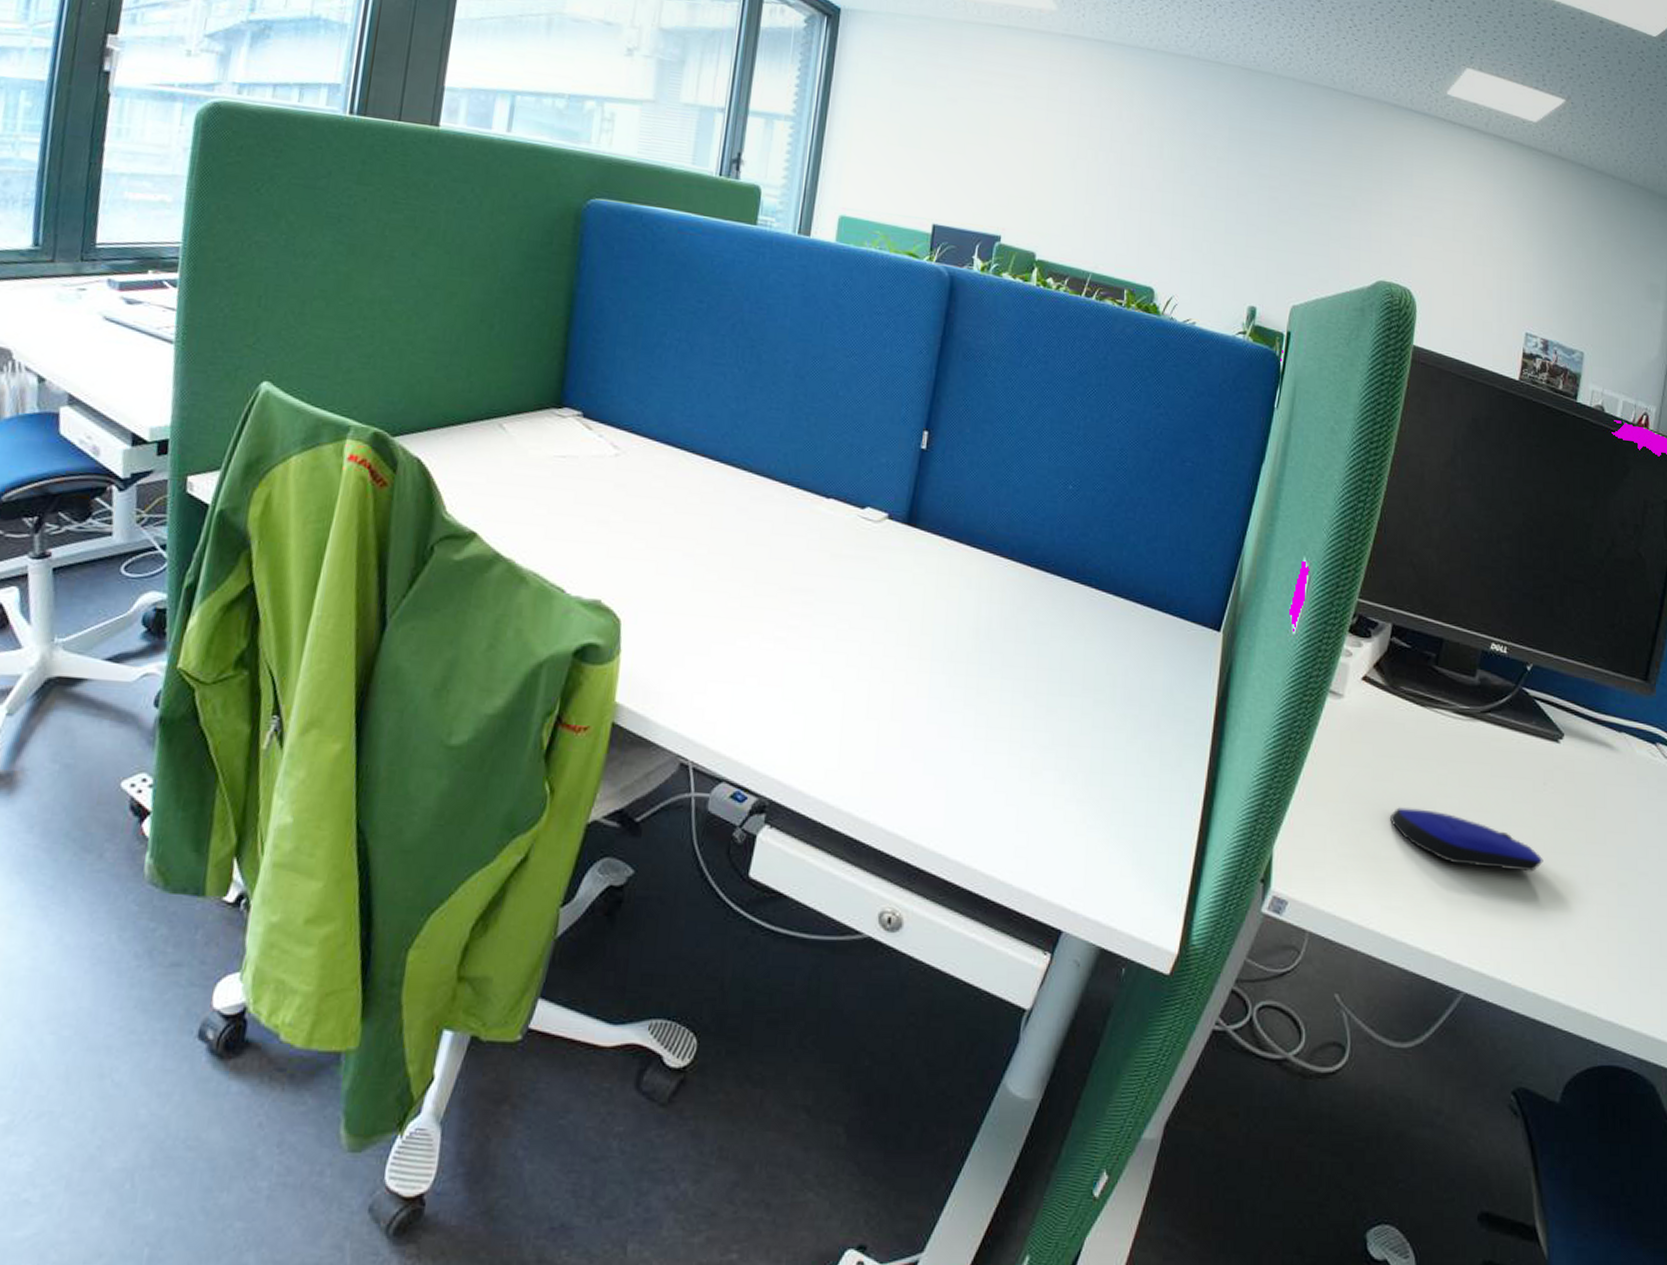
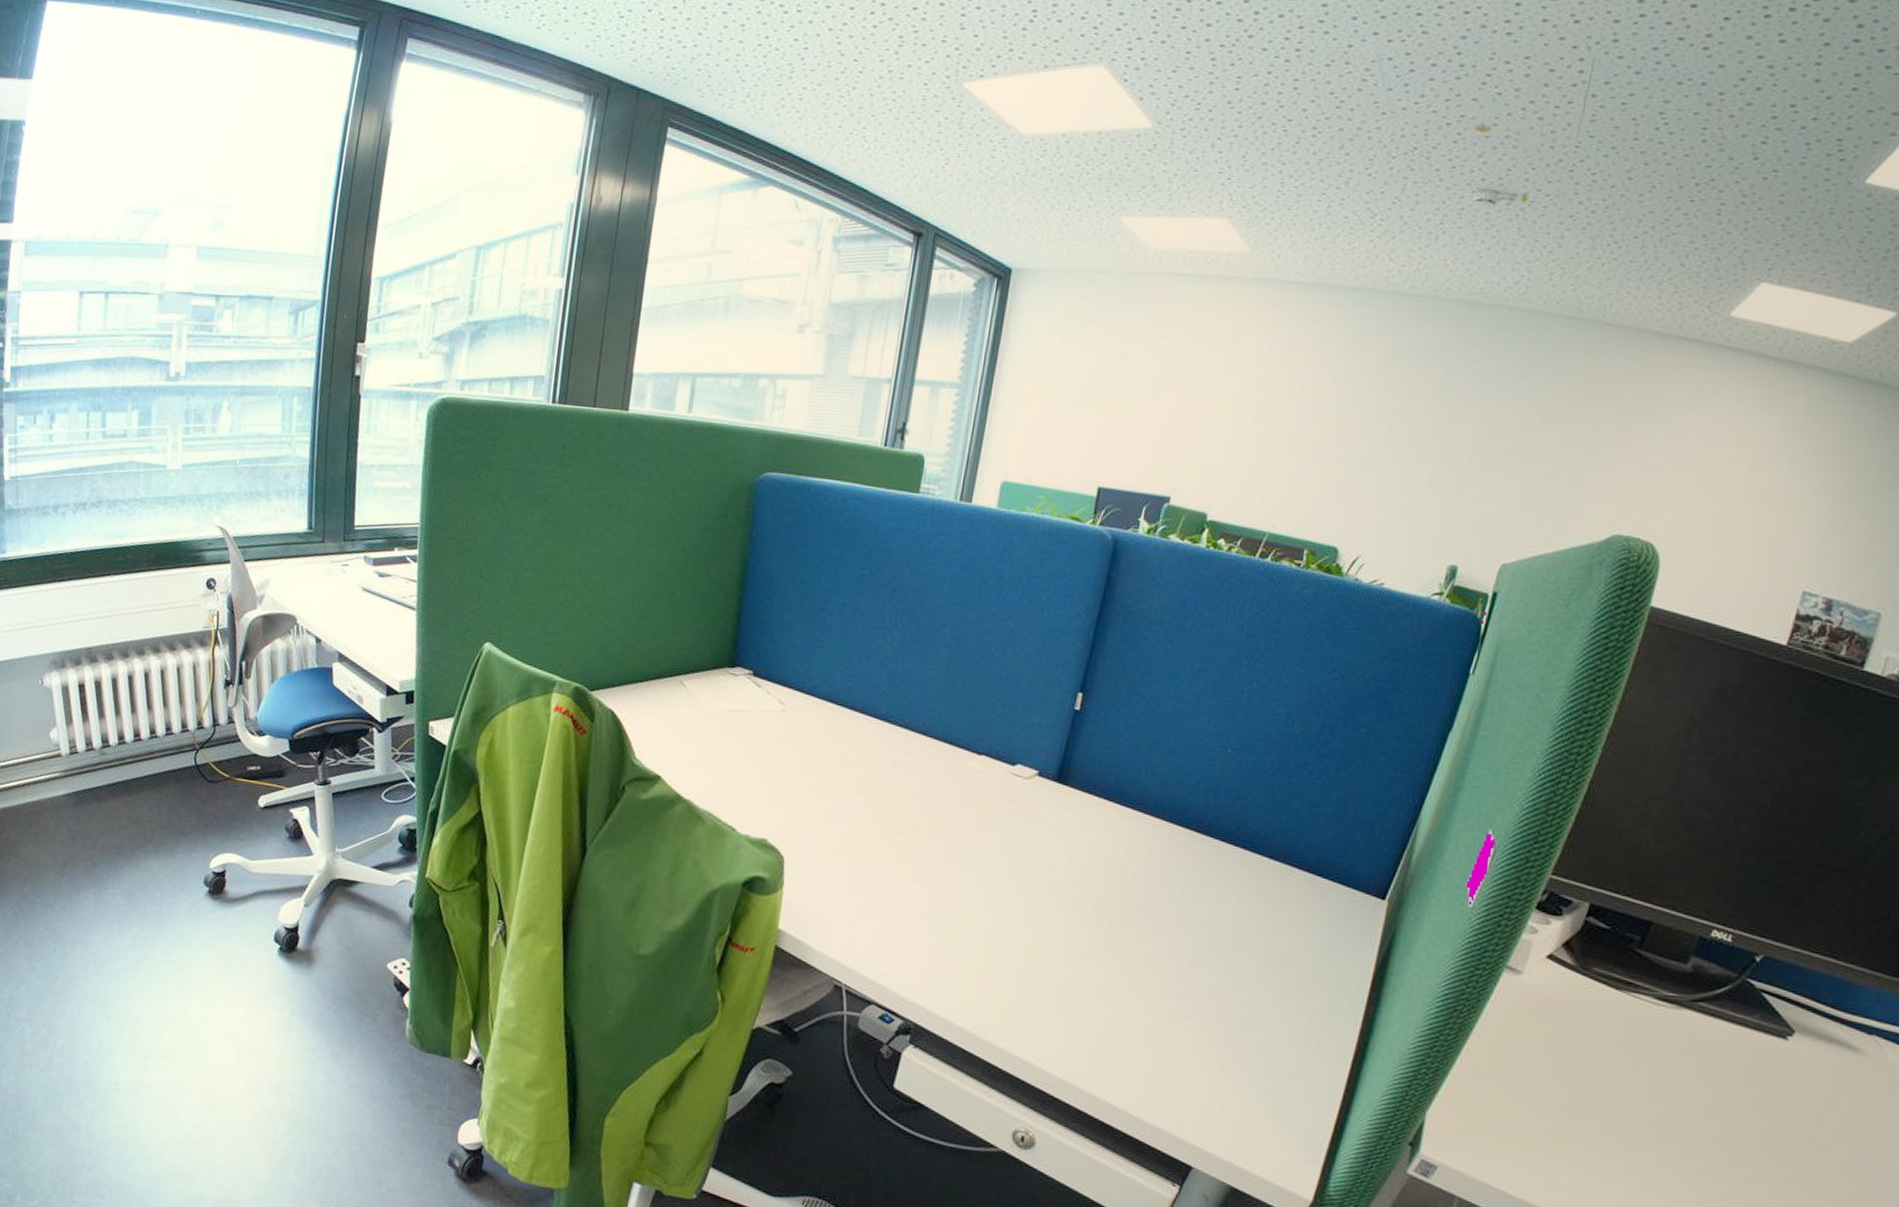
computer mouse: present [1390,807,1543,872] -> none [1565,1088,1750,1169]

